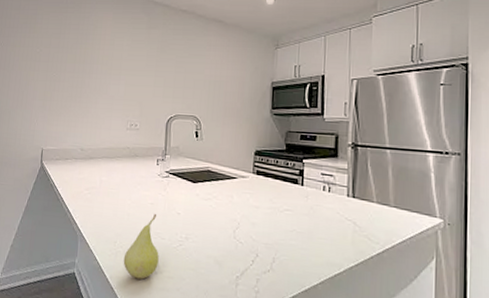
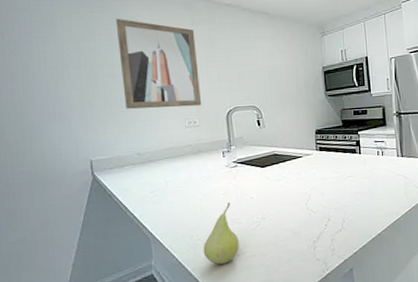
wall art: none [78,18,150,110] -> present [115,18,202,109]

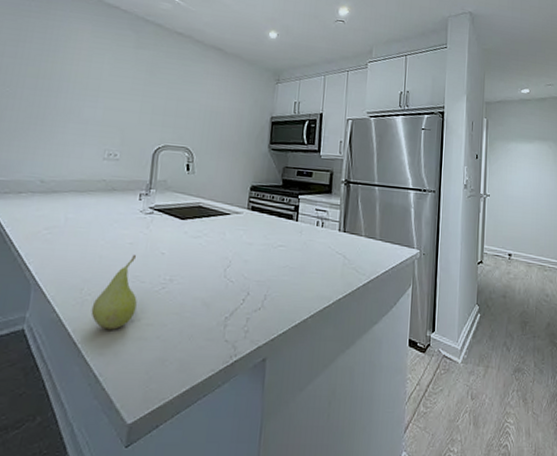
wall art: present [115,18,202,109] -> none [40,27,137,138]

